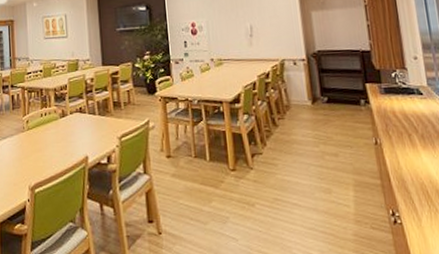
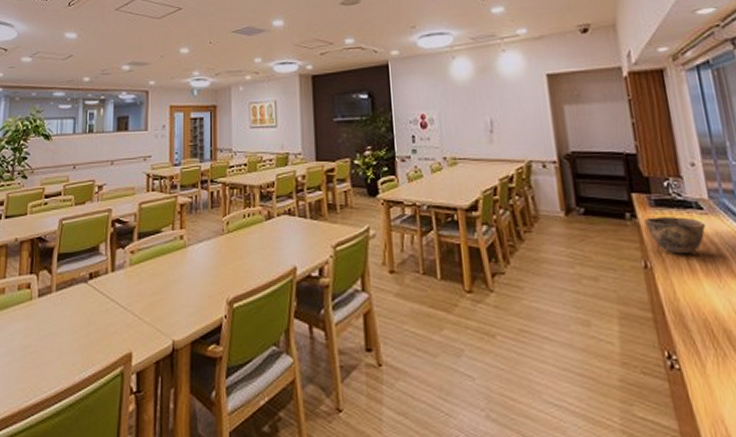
bowl: none [376,101,425,132] -> present [644,217,706,254]

